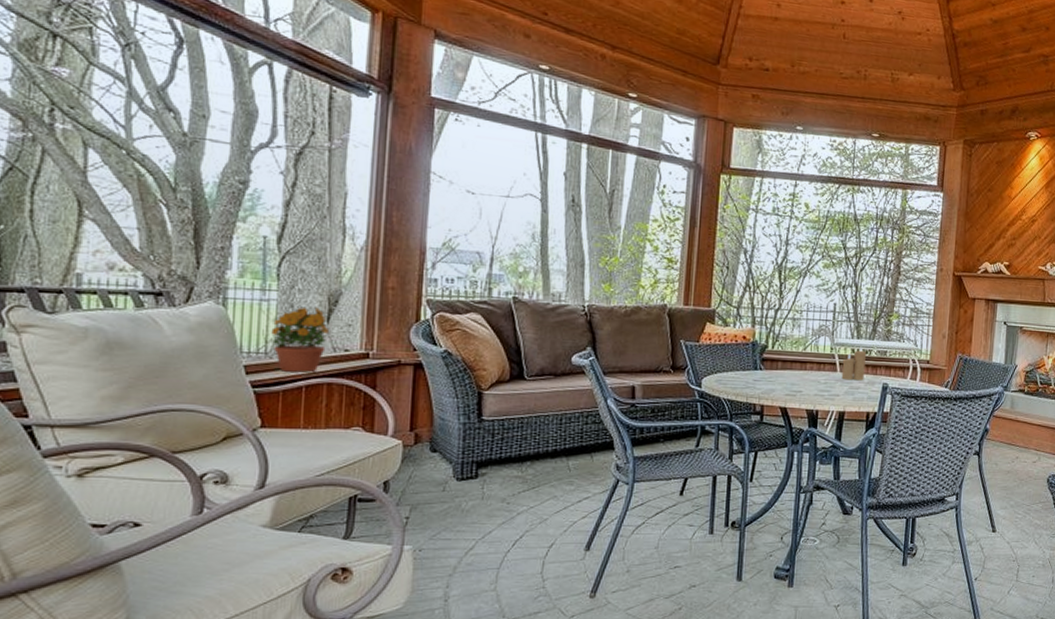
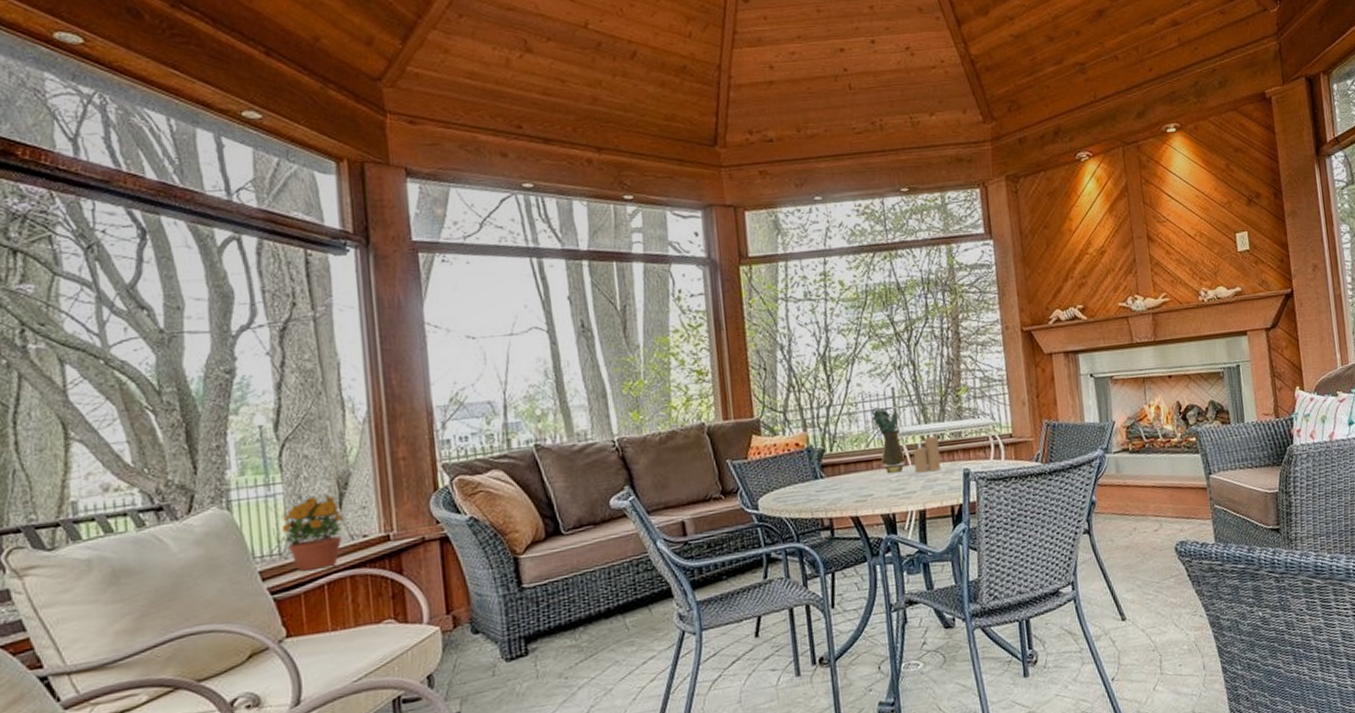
vase: none [812,316,836,377] -> present [870,406,906,474]

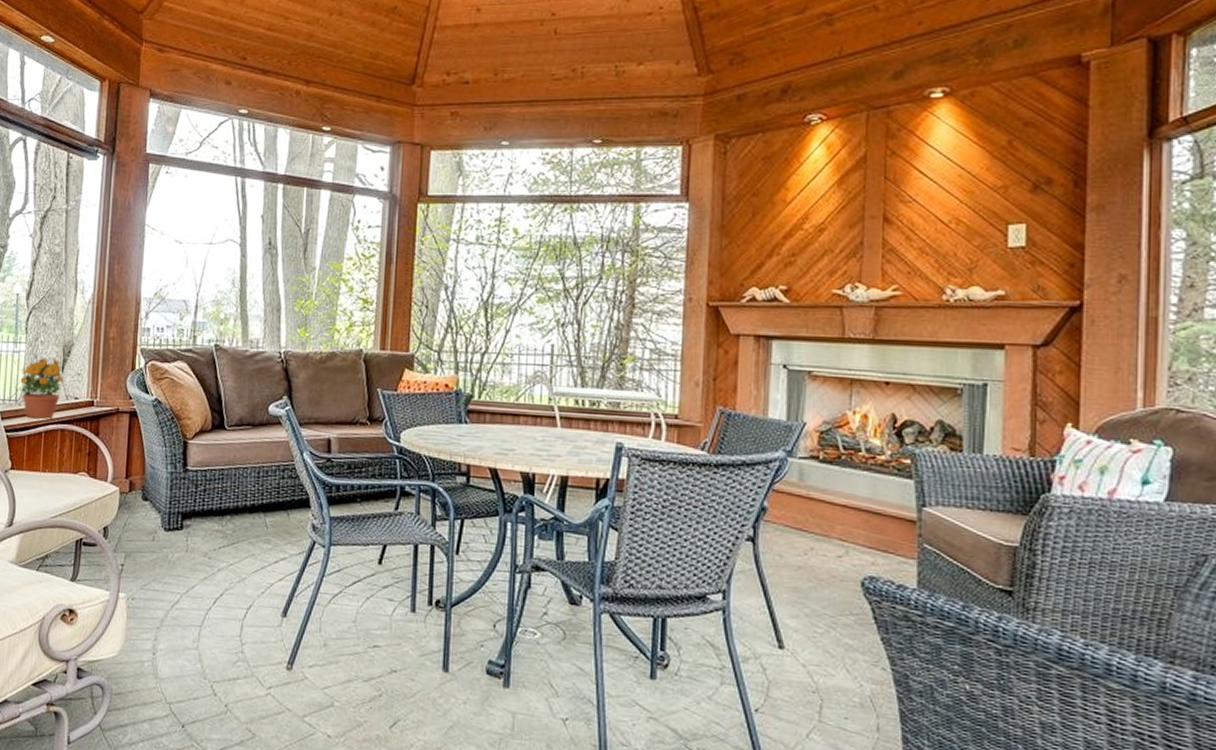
vase: present [870,406,906,474] -> none [525,360,555,433]
candle: present [912,431,941,474] -> none [563,396,593,439]

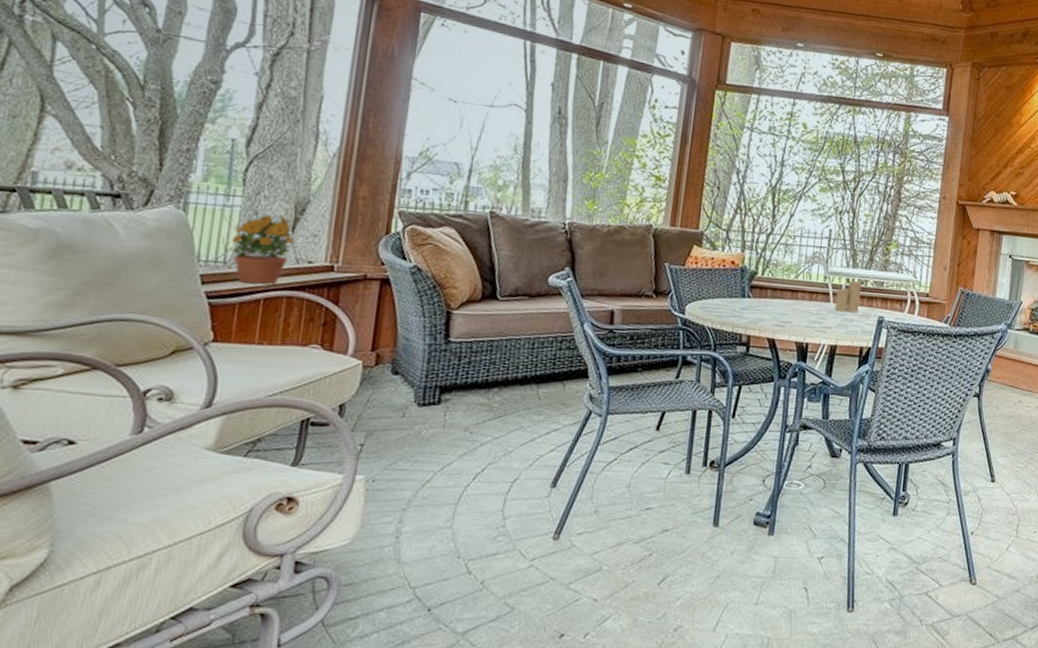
candle: none [563,396,593,439] -> present [834,276,862,313]

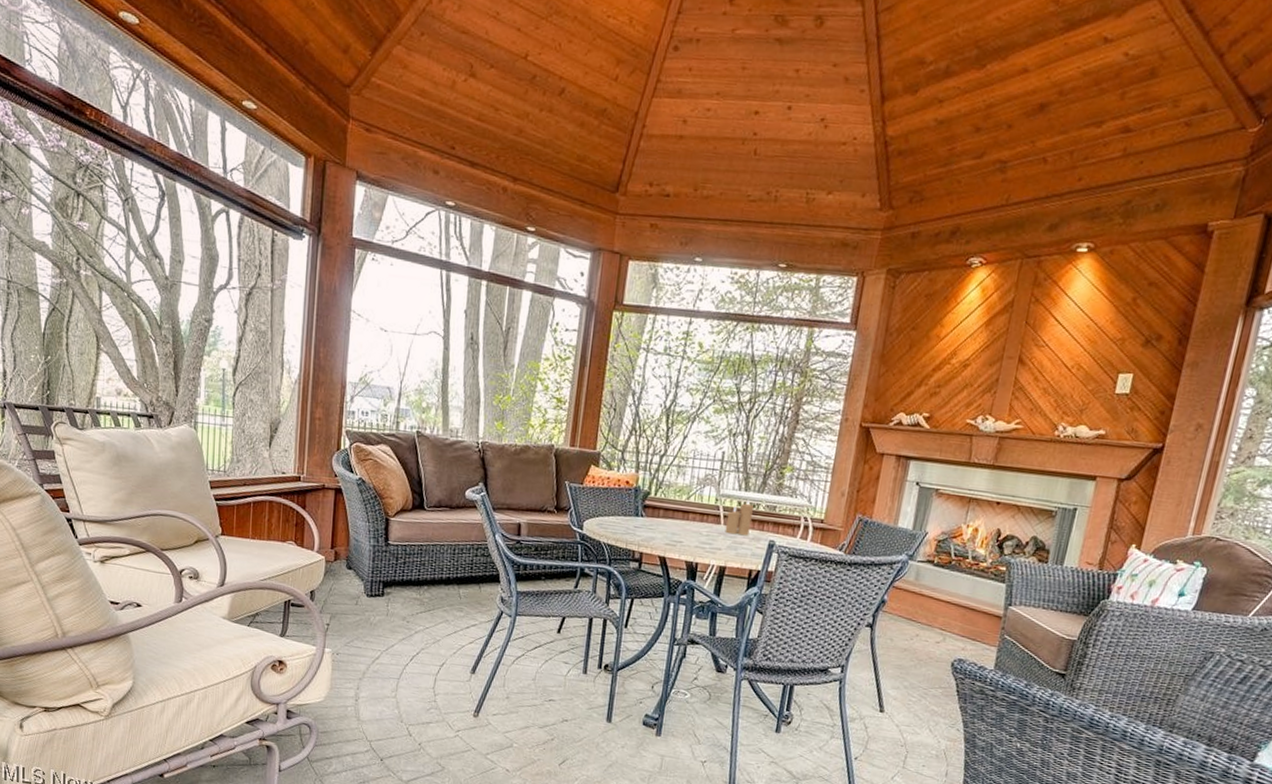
flowerpot: present [232,214,294,284] -> none [228,432,271,490]

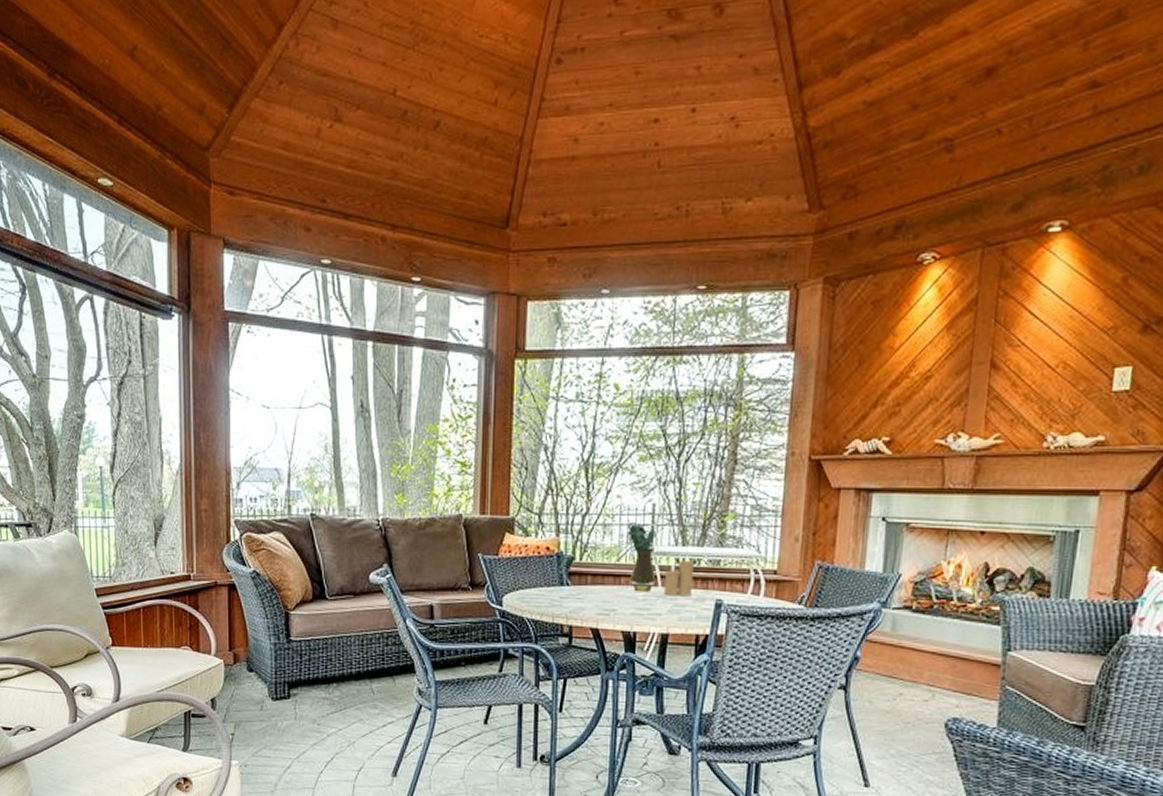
vase: none [697,464,723,529] -> present [627,520,656,593]

